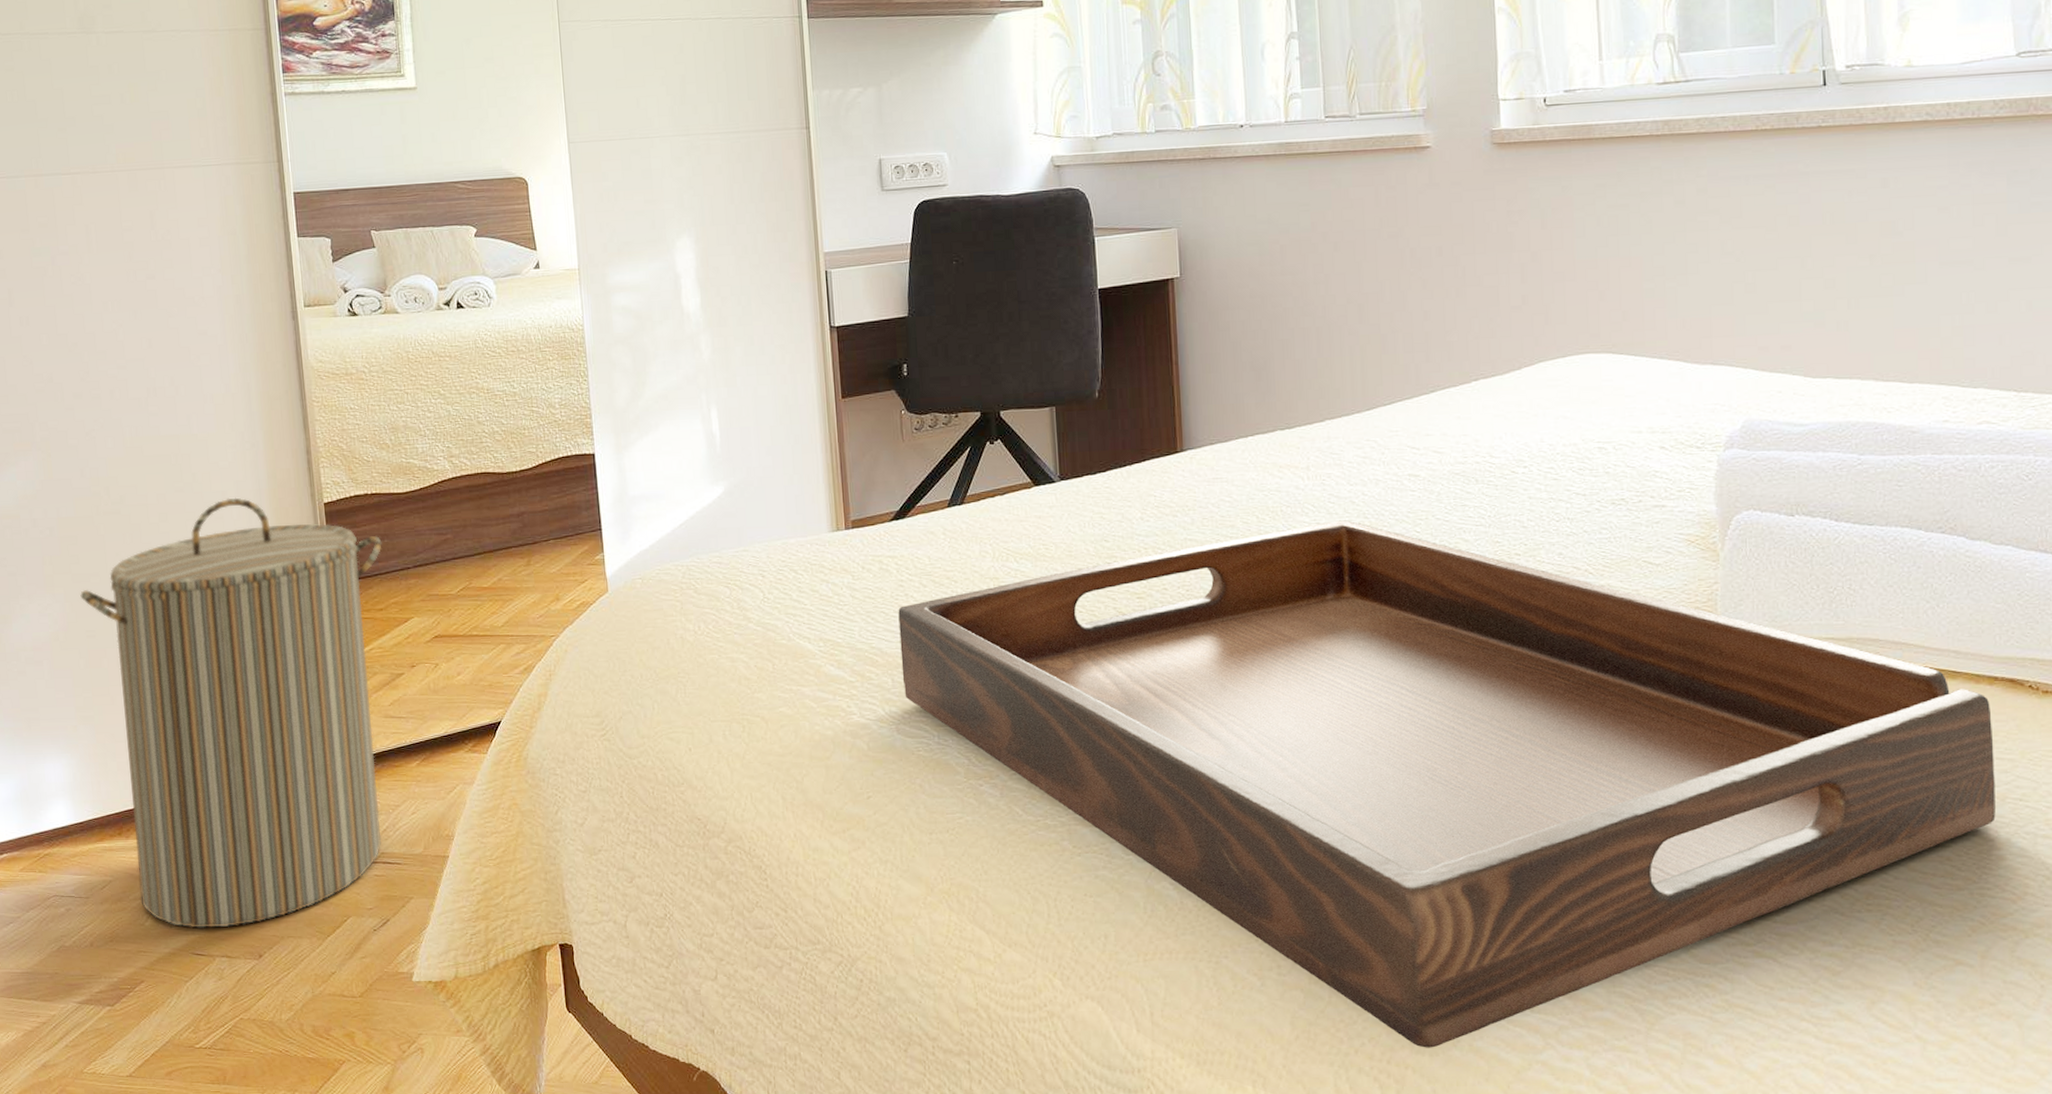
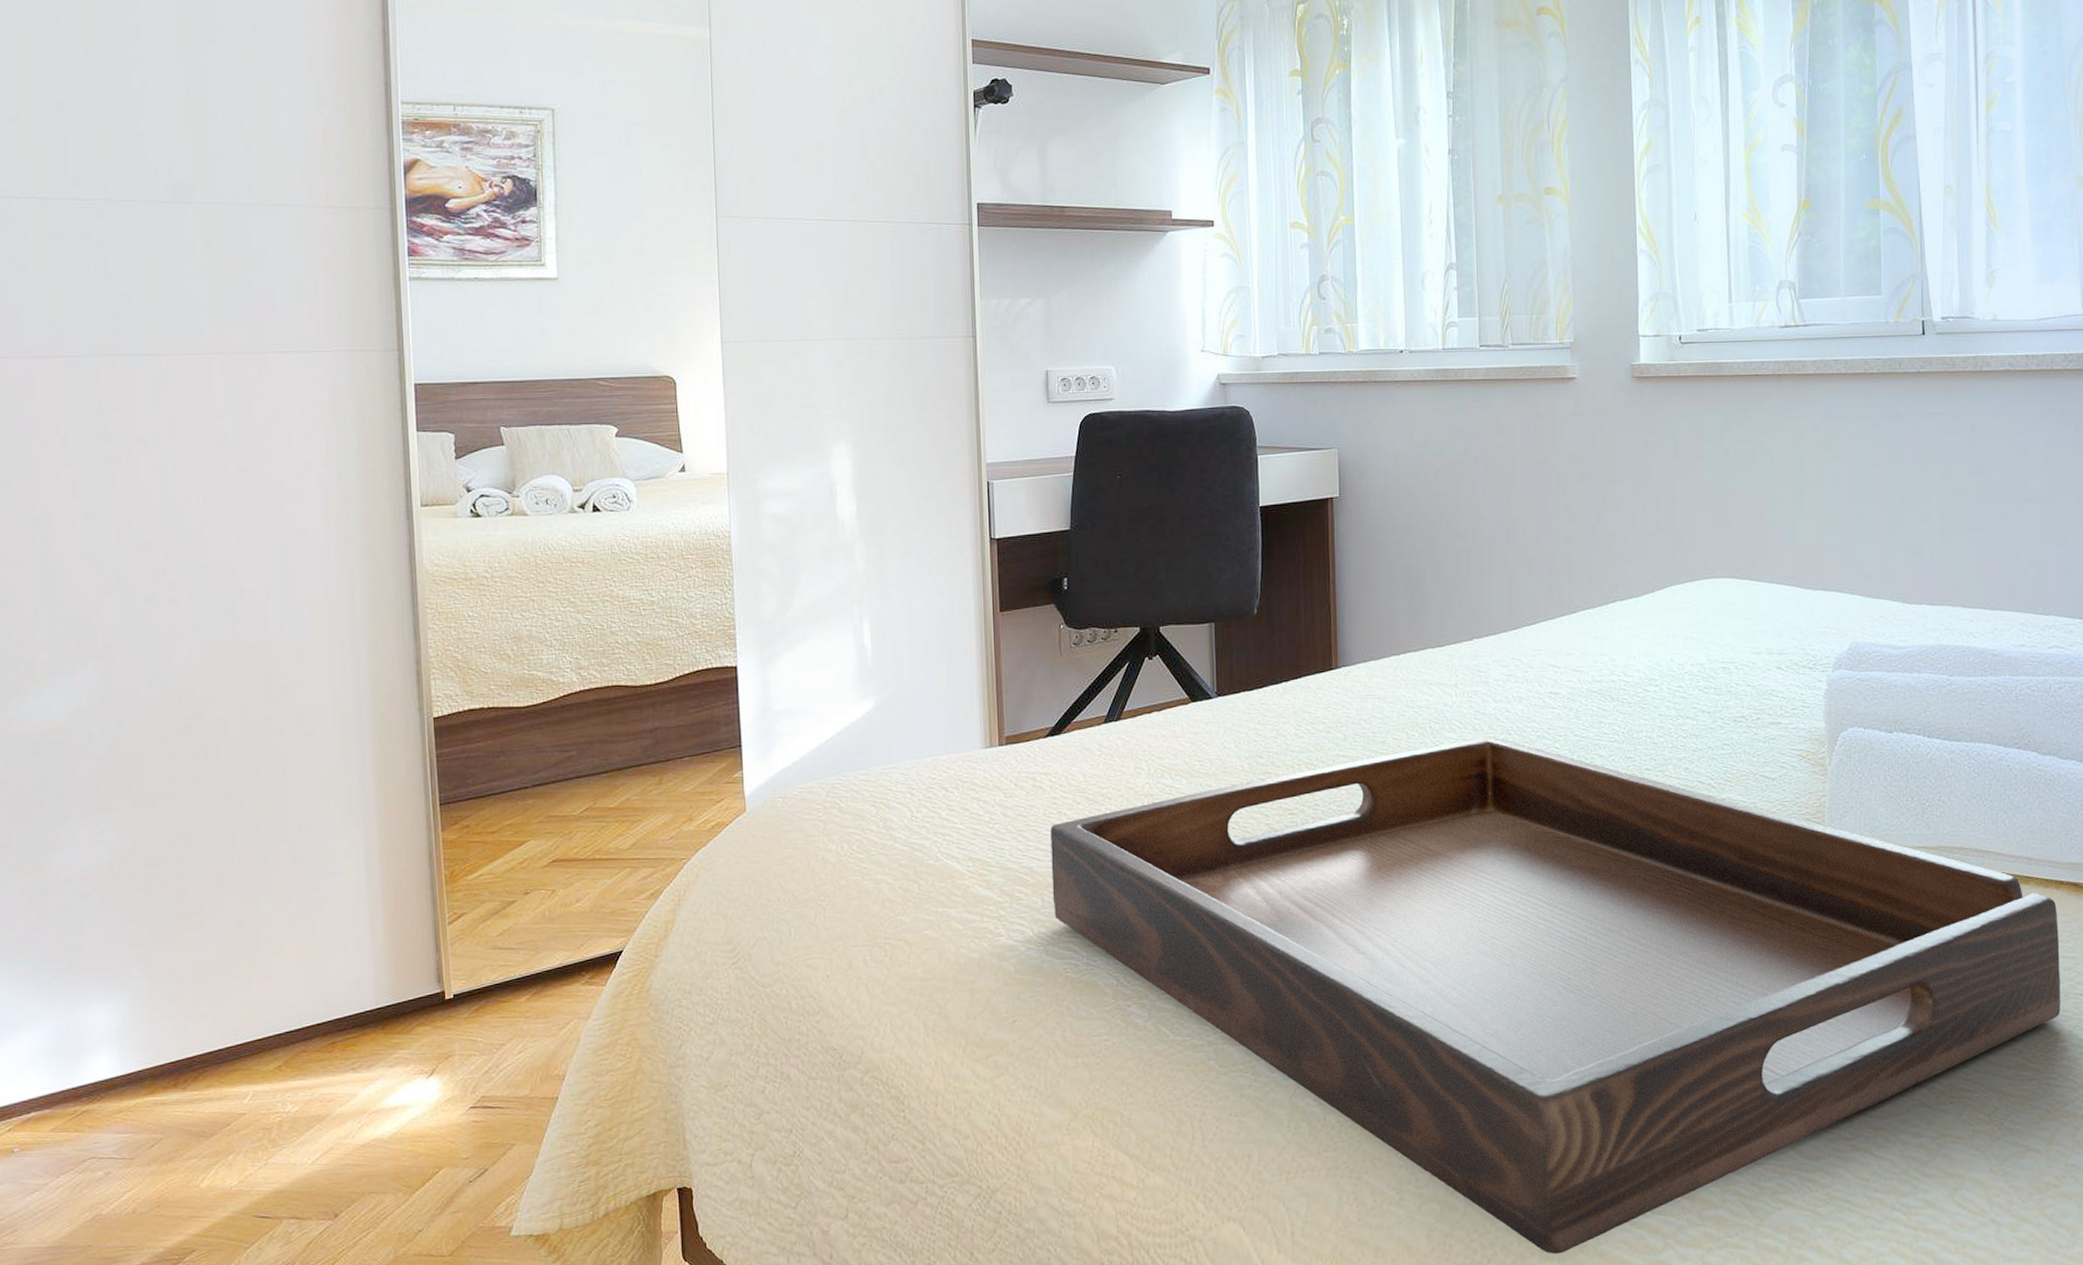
laundry hamper: present [80,497,382,928] -> none [141,711,498,1188]

